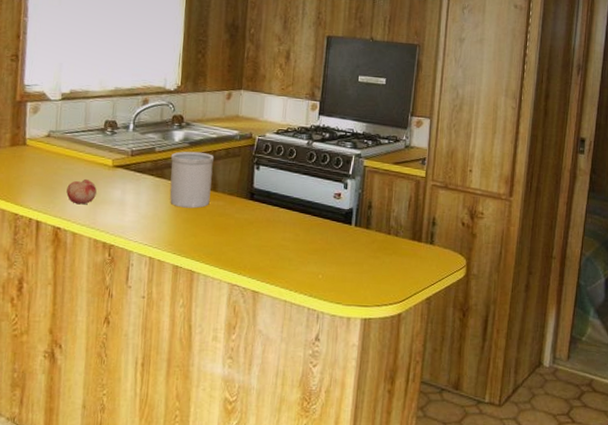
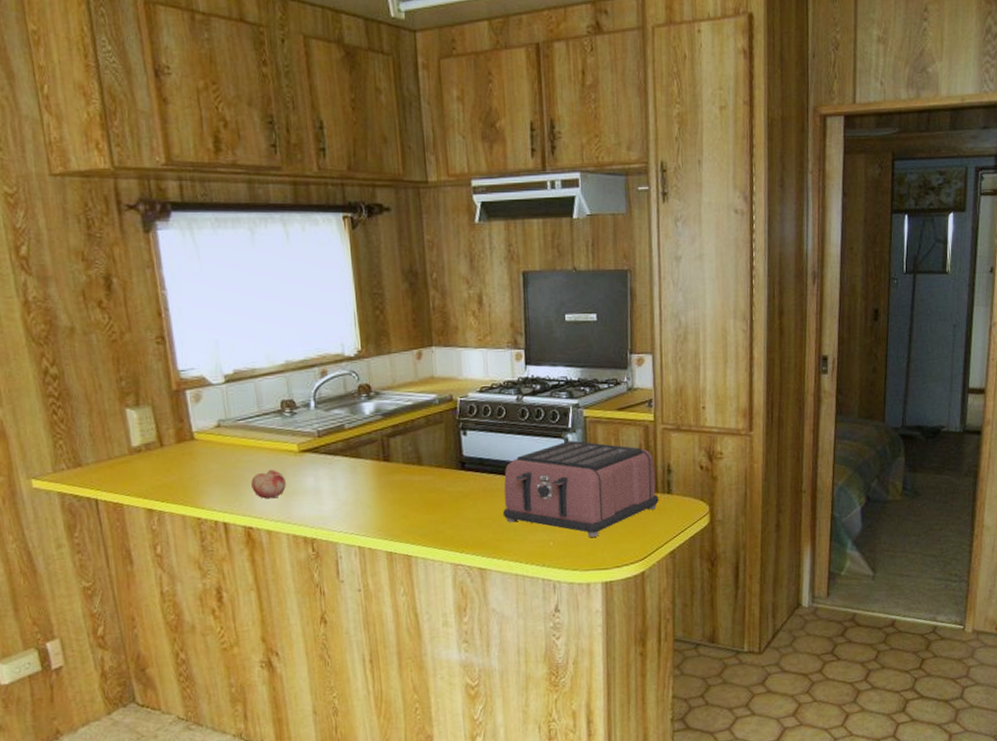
utensil holder: present [170,151,215,209] -> none [363,423,416,488]
toaster: none [281,185,422,275] -> present [503,440,659,537]

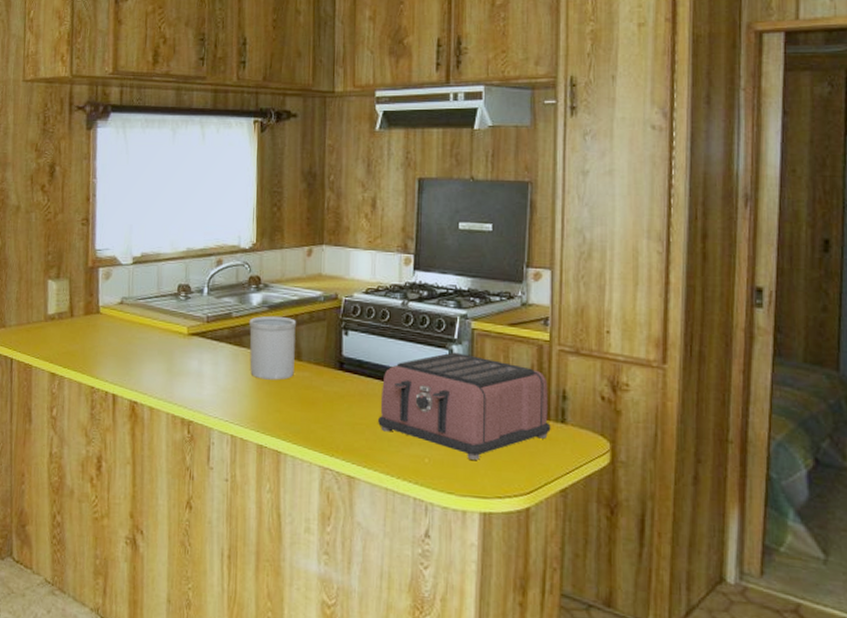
fruit: present [251,470,286,499] -> none [142,349,172,377]
utensil holder: none [363,423,416,488] -> present [248,315,297,380]

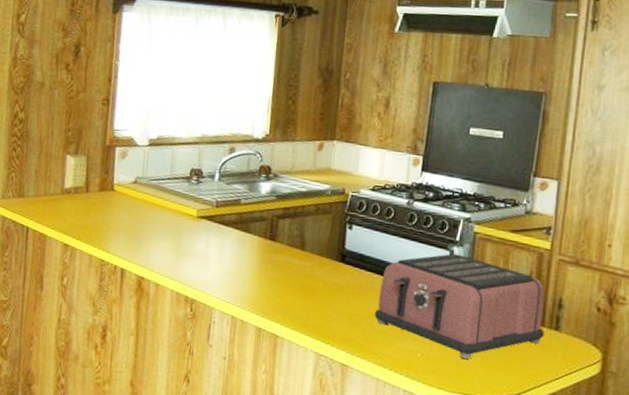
utensil holder: present [248,315,297,380] -> none [254,205,303,268]

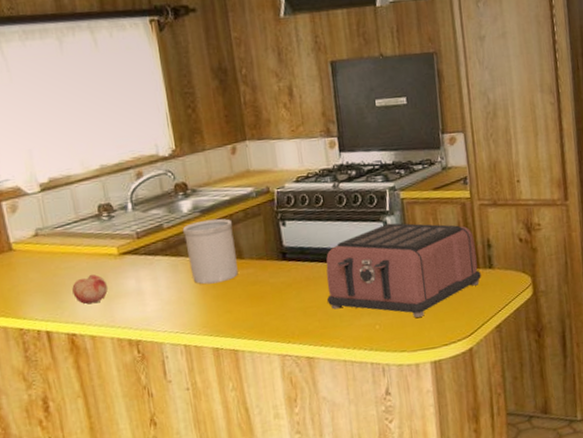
fruit: none [151,229,181,256] -> present [72,274,108,305]
utensil holder: none [254,205,303,268] -> present [182,218,238,285]

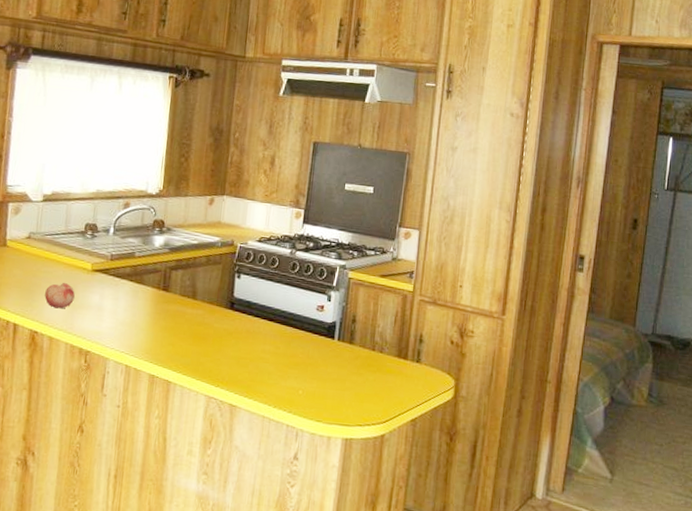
utensil holder: present [182,218,238,285] -> none [148,257,195,317]
toaster: present [326,223,481,318] -> none [261,298,408,393]

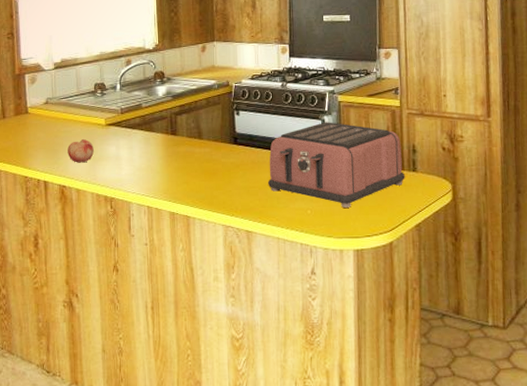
toaster: none [261,298,408,393] -> present [268,122,405,208]

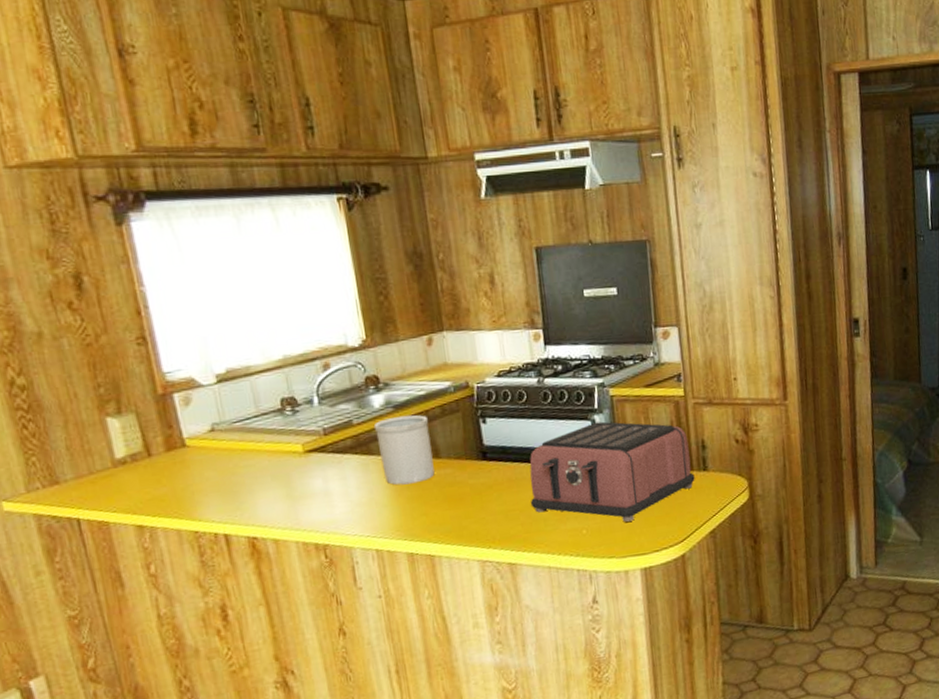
fruit: present [68,139,94,163] -> none [252,473,292,506]
utensil holder: none [156,103,197,157] -> present [373,414,435,485]

